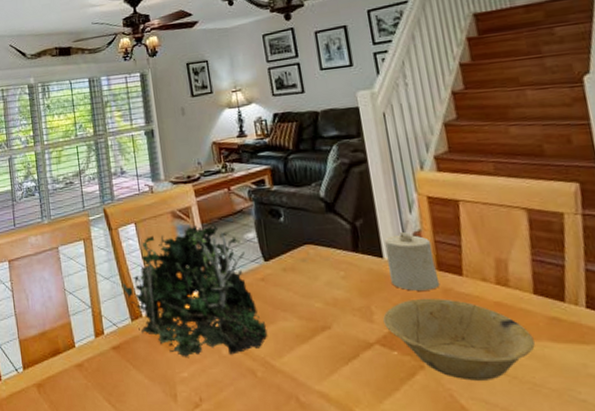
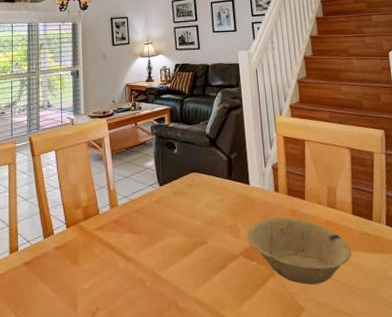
plant: present [123,224,268,357] -> none [39,153,157,271]
candle: present [384,231,440,291] -> none [251,163,289,212]

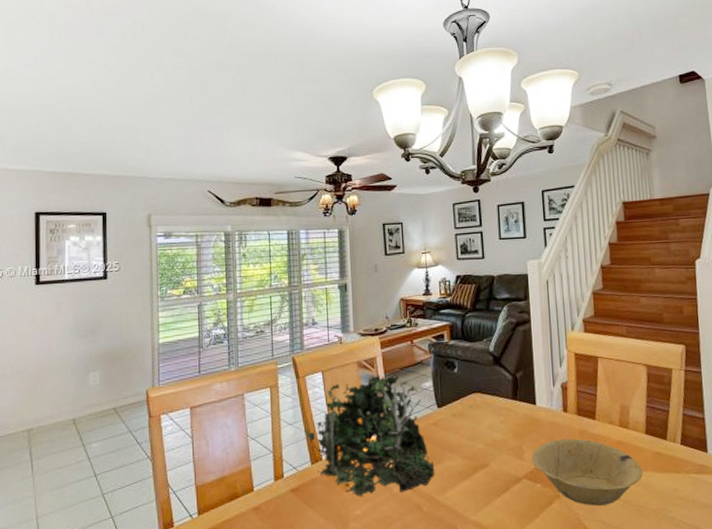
plant: none [39,153,157,271] -> present [306,374,435,497]

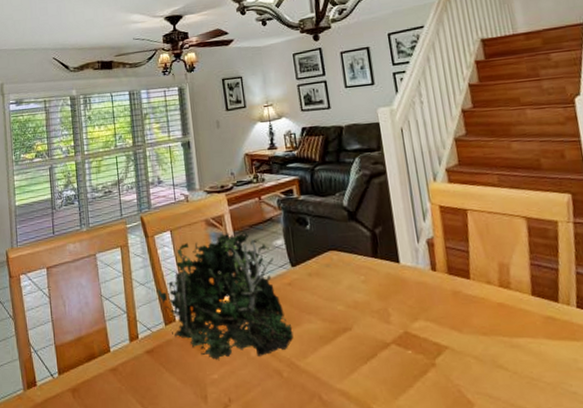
bowl: present [532,438,643,506] -> none [399,300,533,377]

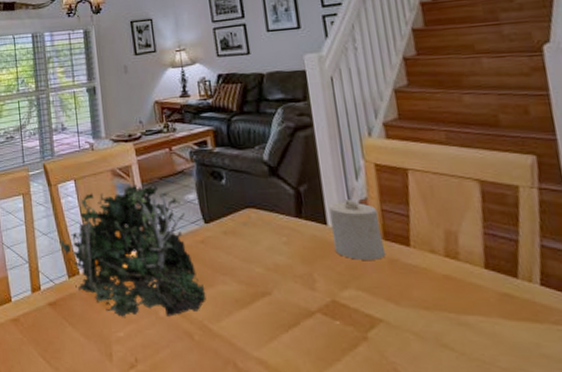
candle: none [401,238,450,294] -> present [329,198,386,260]

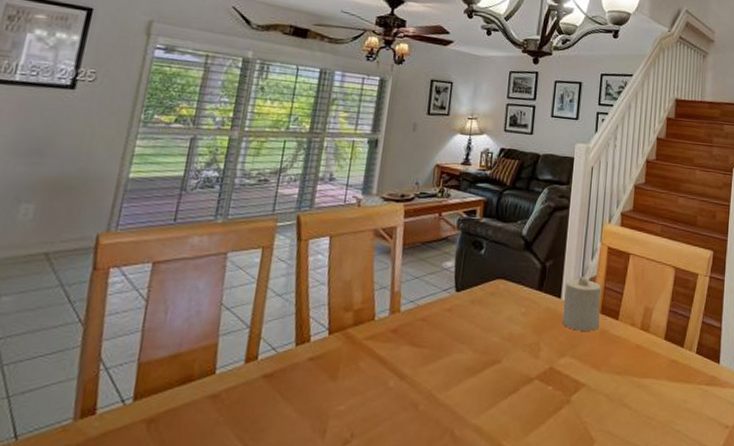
plant: present [61,184,206,317] -> none [296,247,441,388]

